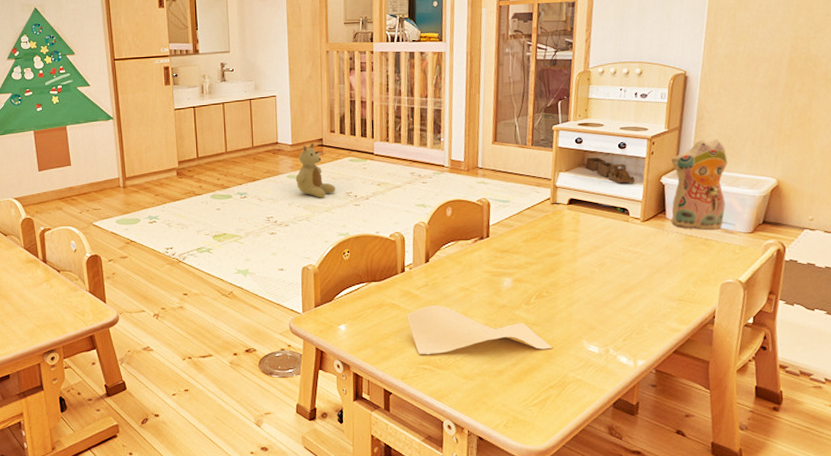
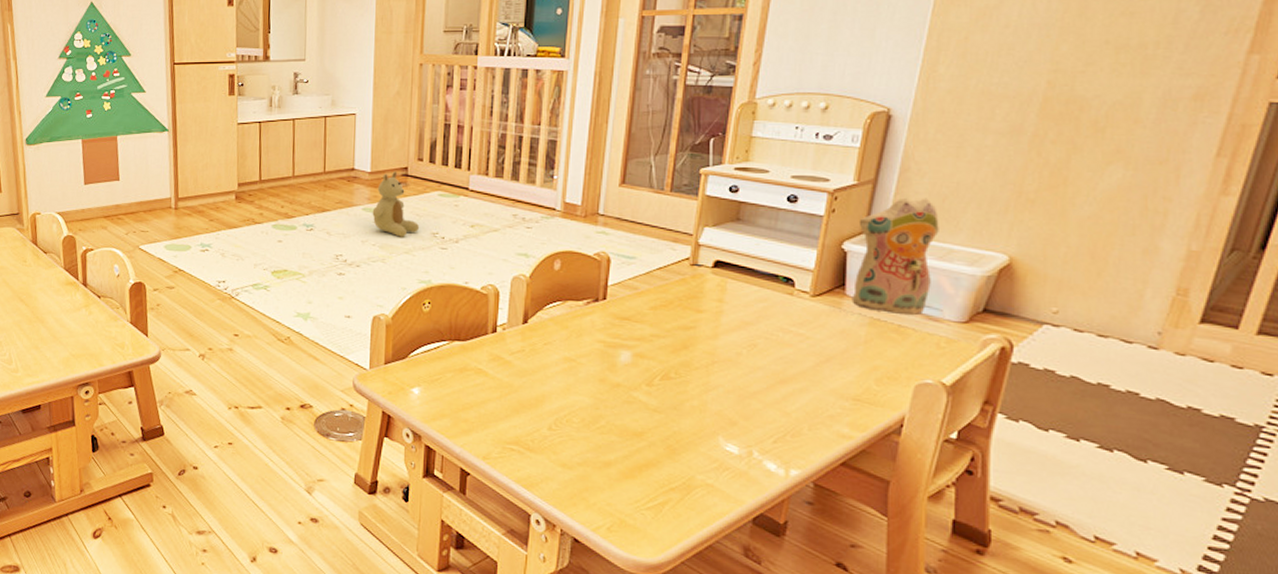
paper: present [407,305,554,355] -> none [495,374,679,443]
toy train: present [585,157,635,184] -> none [740,210,807,247]

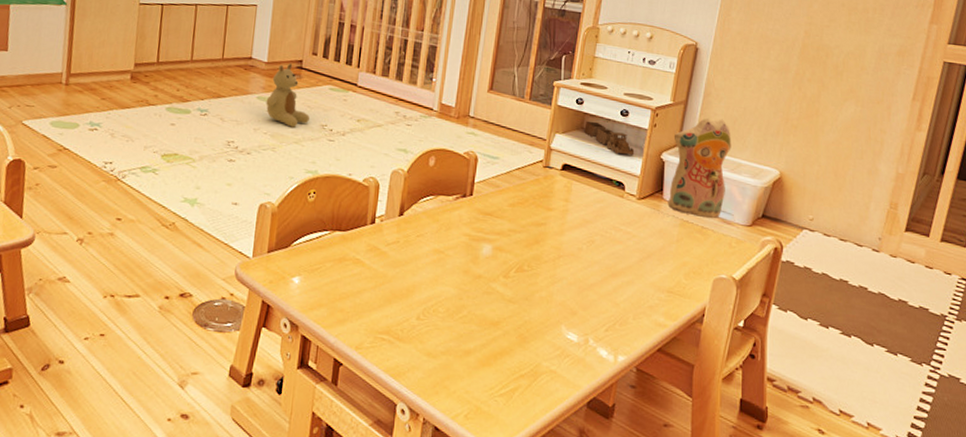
toy train: none [740,210,807,247] -> present [584,121,635,156]

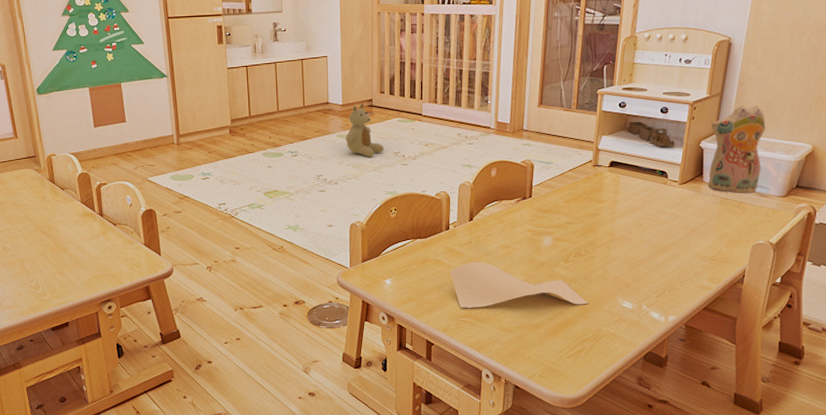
paper: none [370,265,529,332] -> present [450,261,589,309]

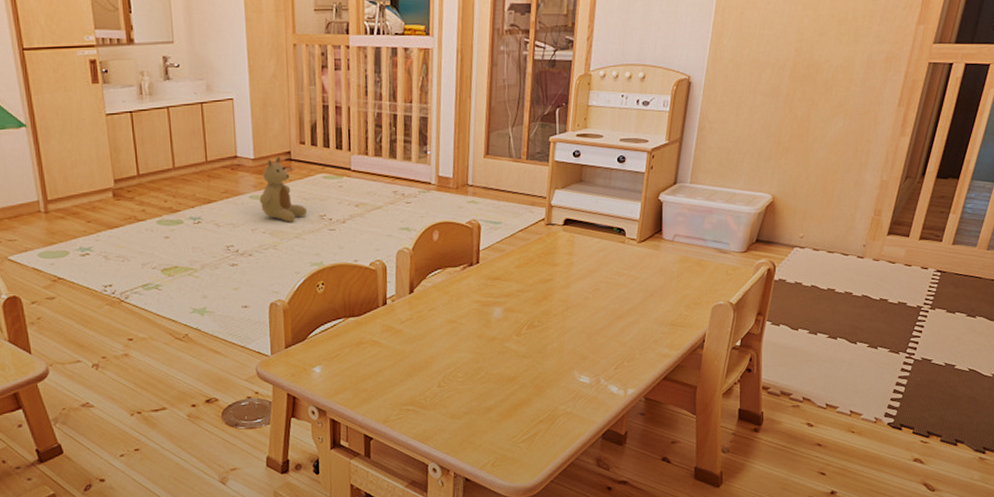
paper: present [450,261,589,309] -> none [389,340,544,395]
toy train: present [628,121,675,147] -> none [583,172,633,202]
plush toy: present [707,105,766,194] -> none [667,151,726,251]

